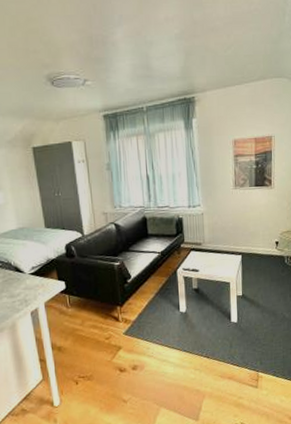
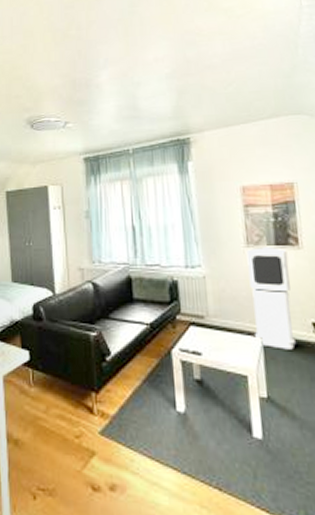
air purifier: none [234,187,264,262] -> present [246,246,296,350]

